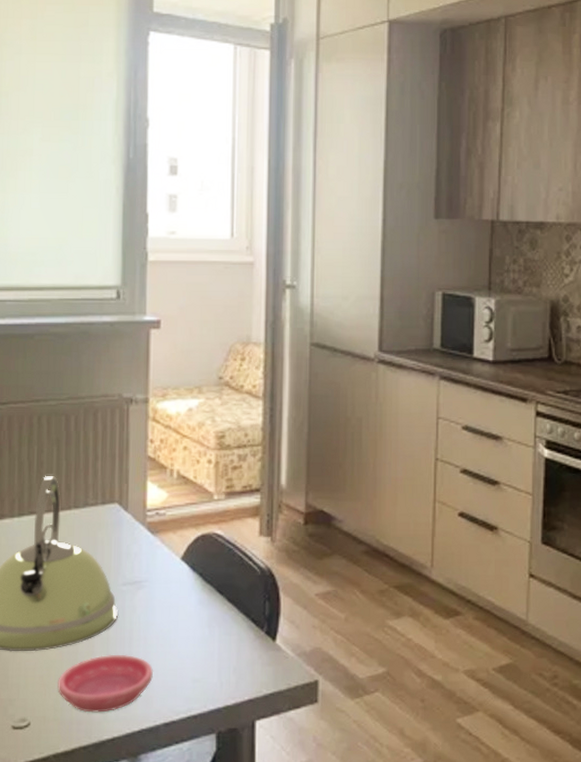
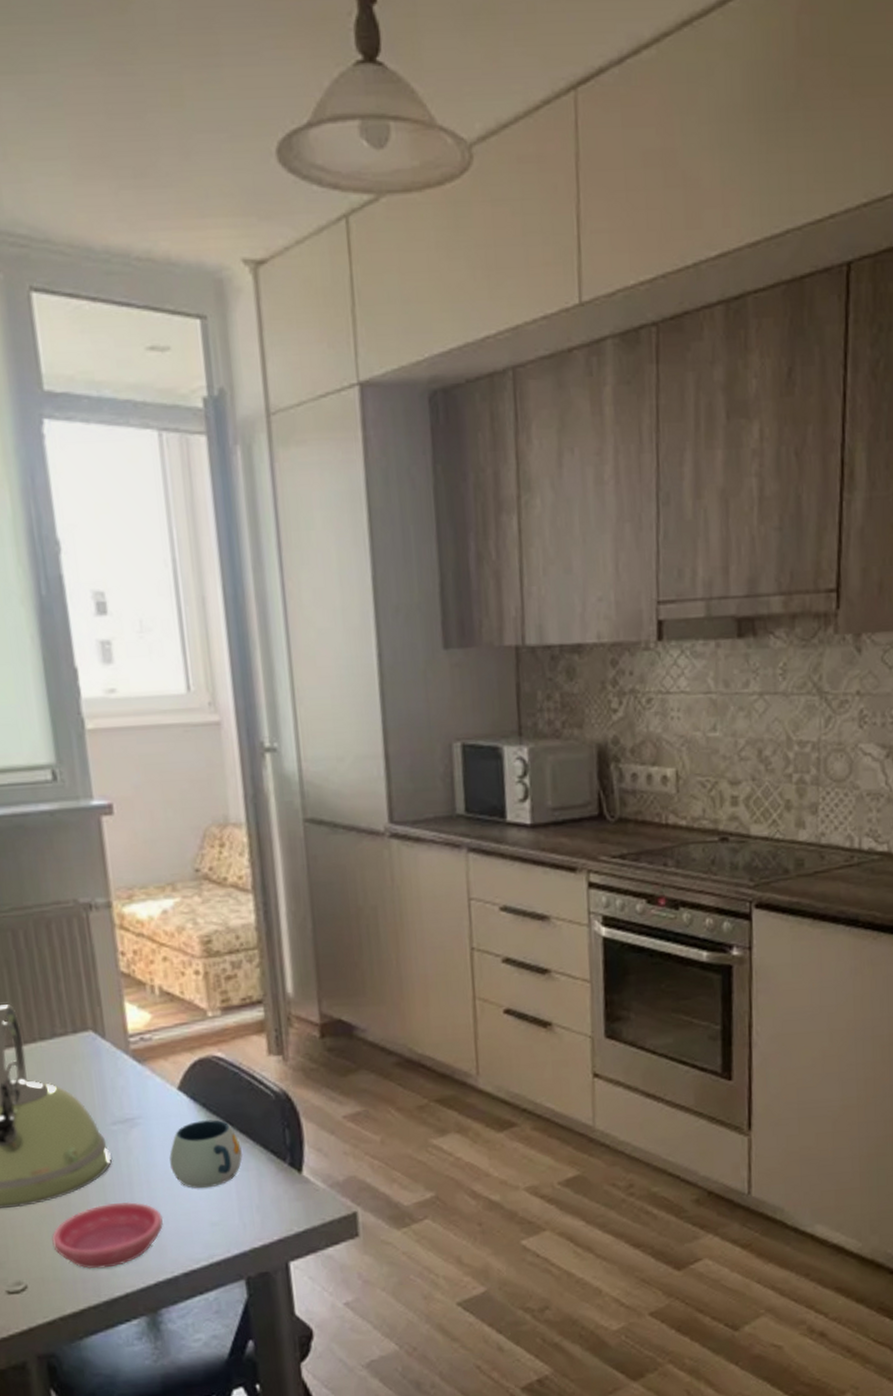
mug: none [166,588,227,648] -> present [169,1119,242,1189]

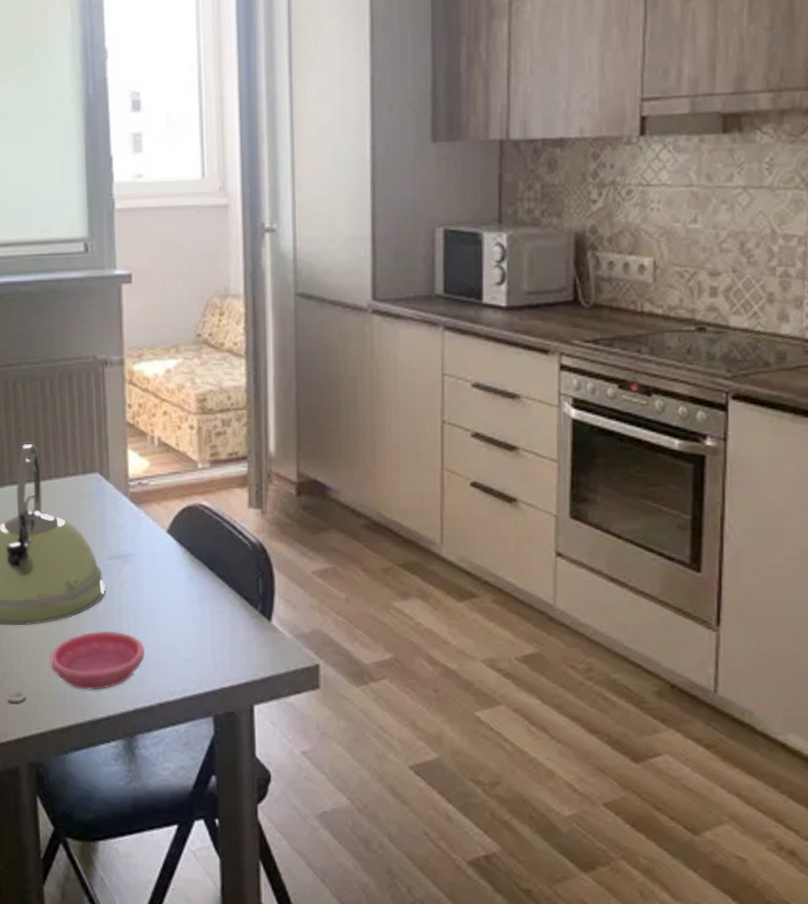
mug: present [169,1119,242,1189] -> none [155,563,219,626]

